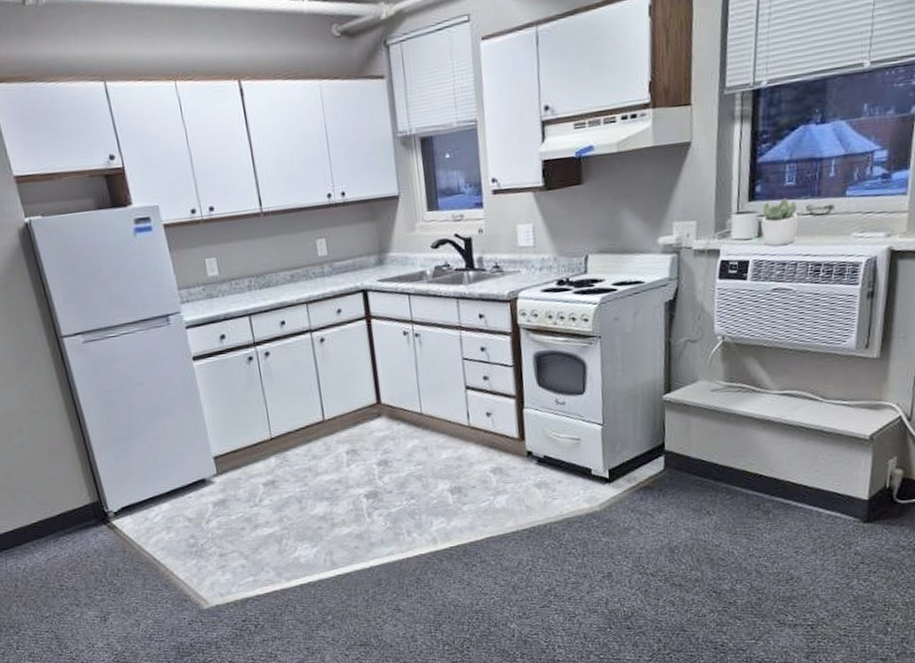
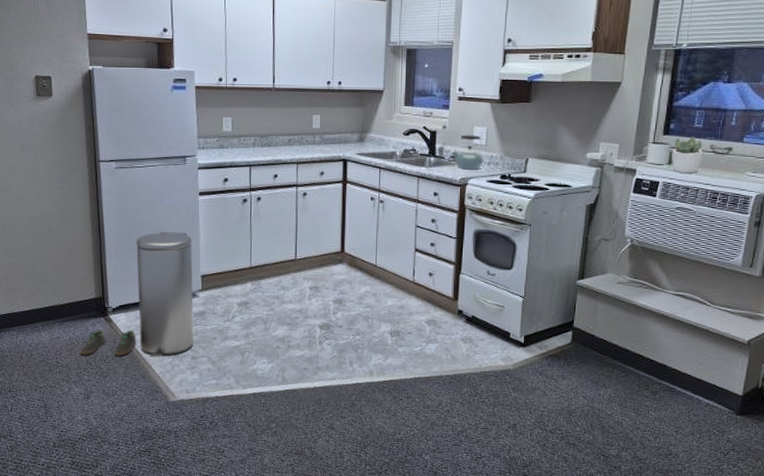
shoe: none [84,535,151,572] -> present [80,329,137,355]
pedal bin: none [127,409,219,563] -> present [136,232,194,358]
kettle: none [491,235,534,280] -> present [450,135,484,170]

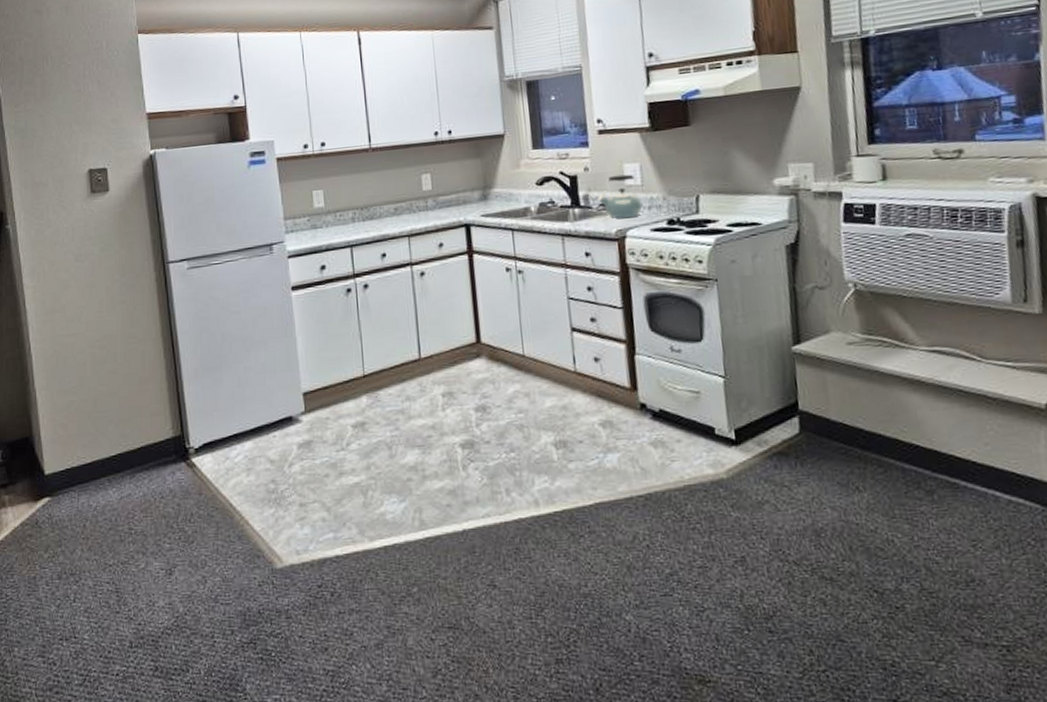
shoe: present [80,329,137,355] -> none [157,476,228,515]
pedal bin: present [136,232,194,358] -> none [219,340,301,510]
succulent plant: present [672,137,703,173] -> none [884,142,927,190]

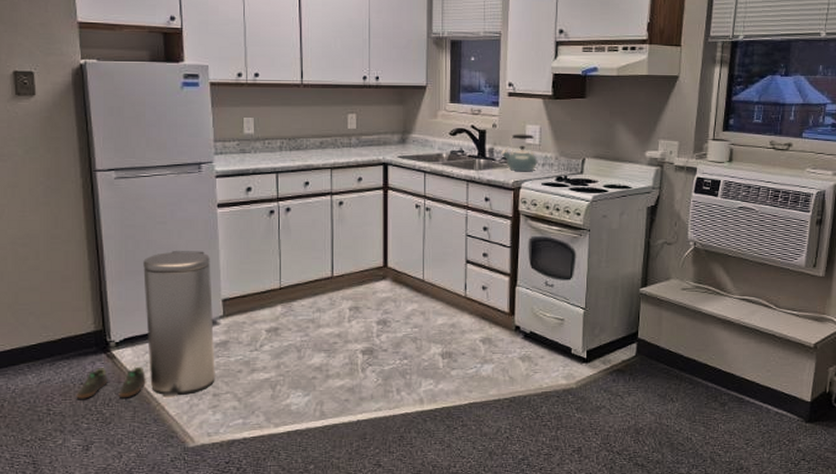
shoe: none [157,476,228,515] -> present [76,367,146,399]
pedal bin: none [219,340,301,510] -> present [143,251,215,398]

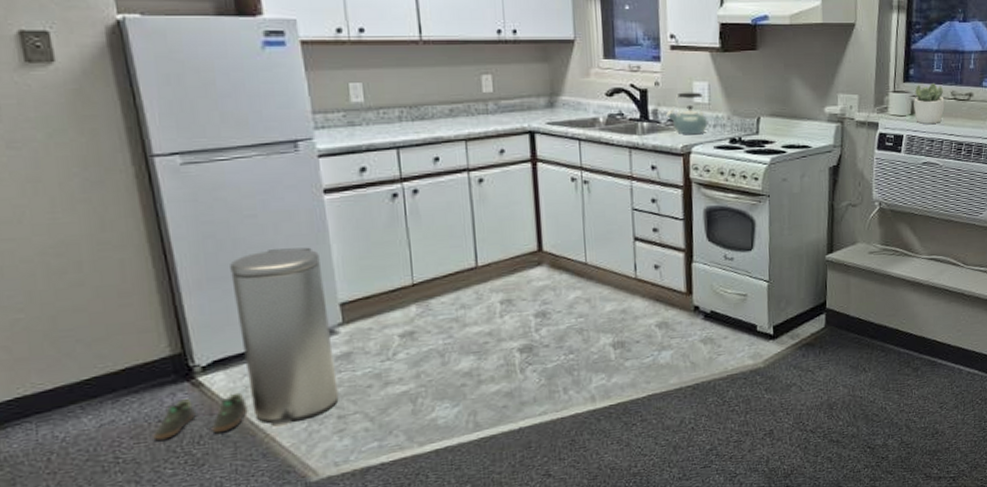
succulent plant: none [732,133,763,171] -> present [914,83,945,124]

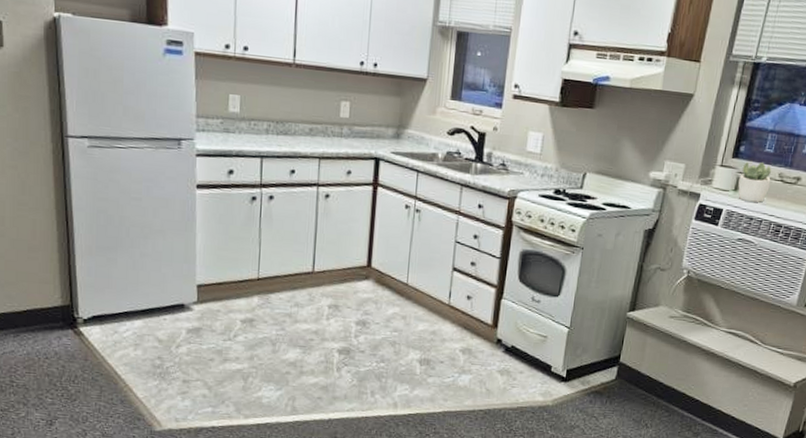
shoe: present [153,393,248,441] -> none [41,344,114,376]
pedal bin: present [230,247,339,427] -> none [115,230,187,380]
kettle: present [666,92,708,135] -> none [499,139,537,182]

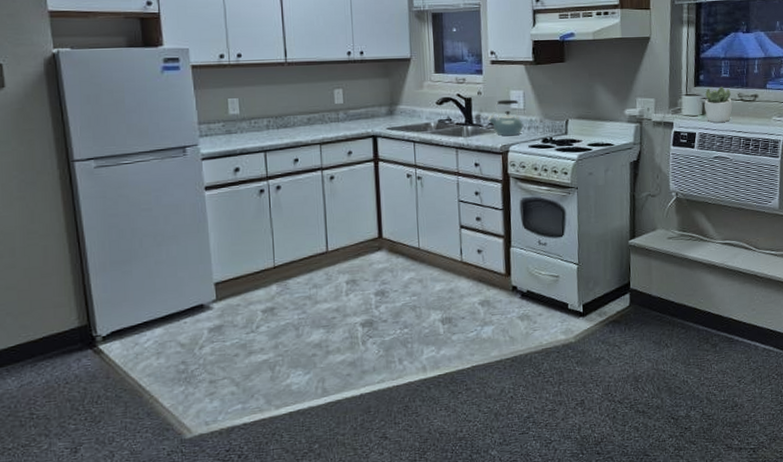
kettle: none [499,139,537,182] -> present [487,99,524,136]

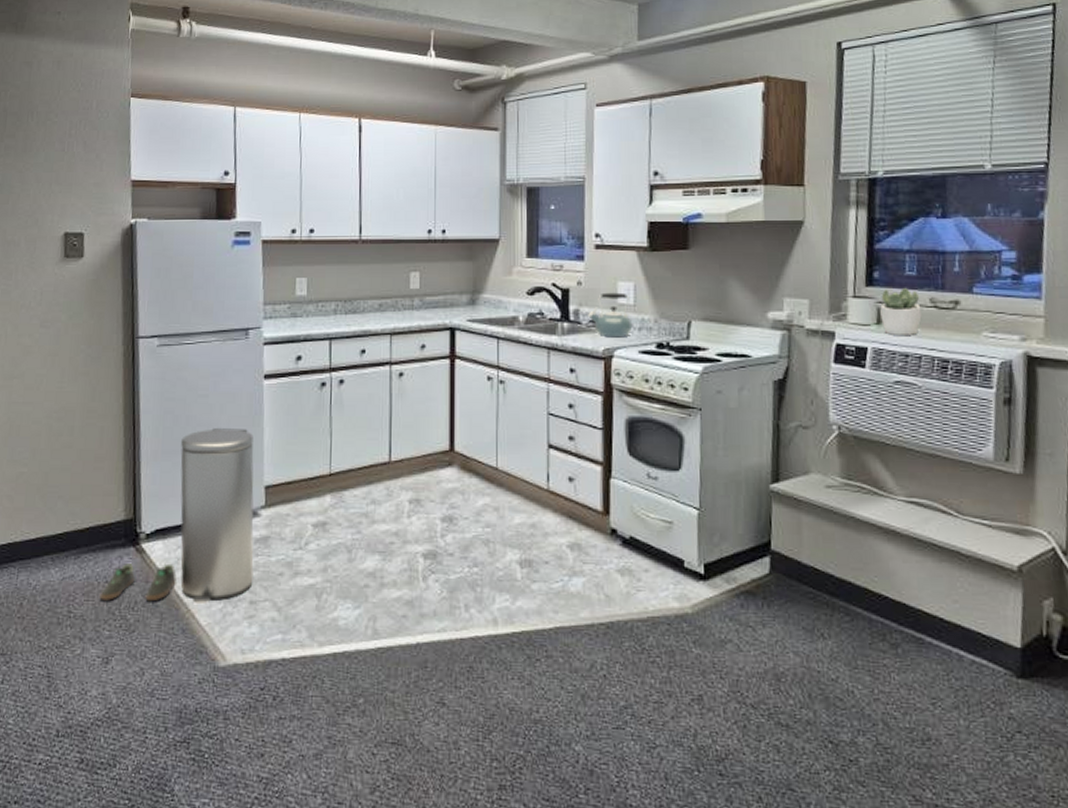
shoe: none [61,360,137,400] -> present [99,564,177,601]
pedal bin: none [129,235,211,390] -> present [180,428,254,603]

